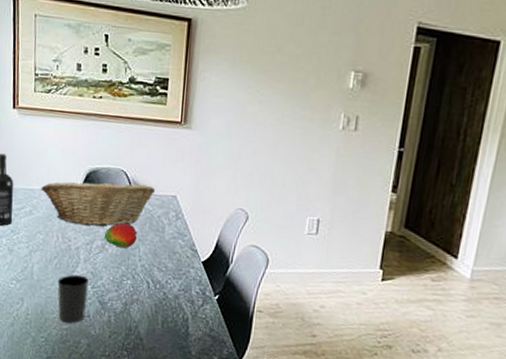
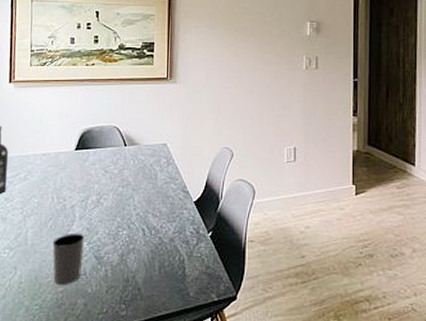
fruit basket: present [41,178,156,226] -> none [36,137,147,182]
fruit: present [104,222,138,248] -> none [99,175,132,200]

